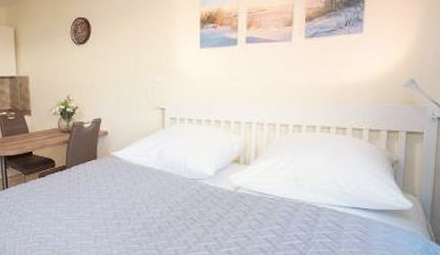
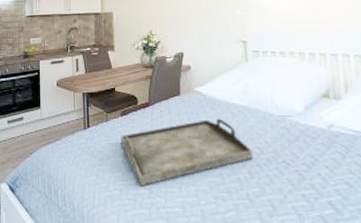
serving tray: none [39,181,163,239] -> present [120,119,253,187]

